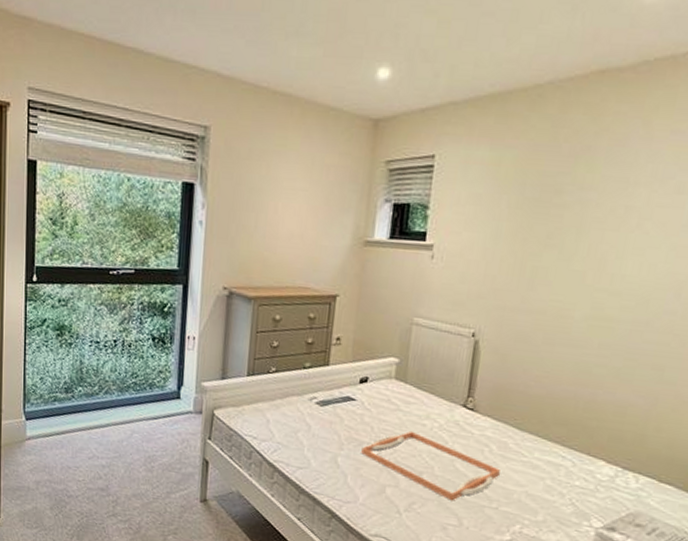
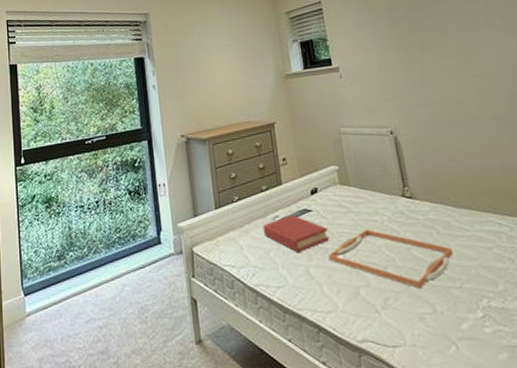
hardback book: none [295,399,369,439] -> present [262,214,329,252]

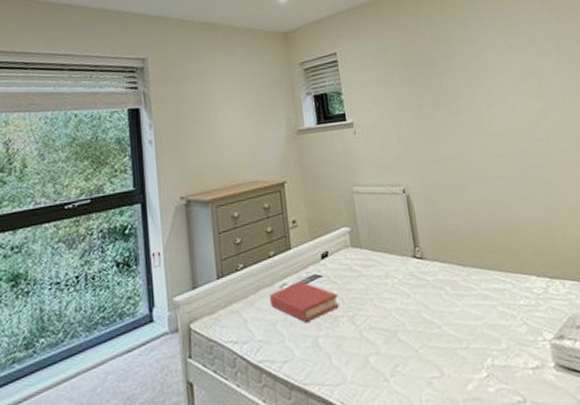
serving tray: present [328,228,453,289] -> none [338,292,460,353]

